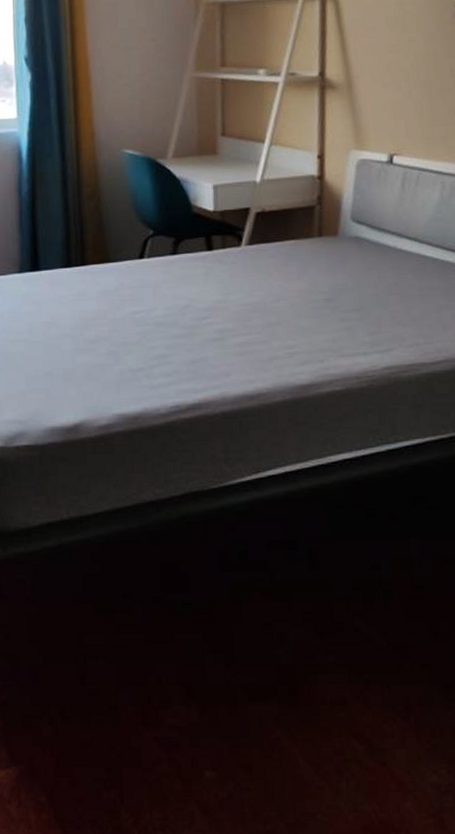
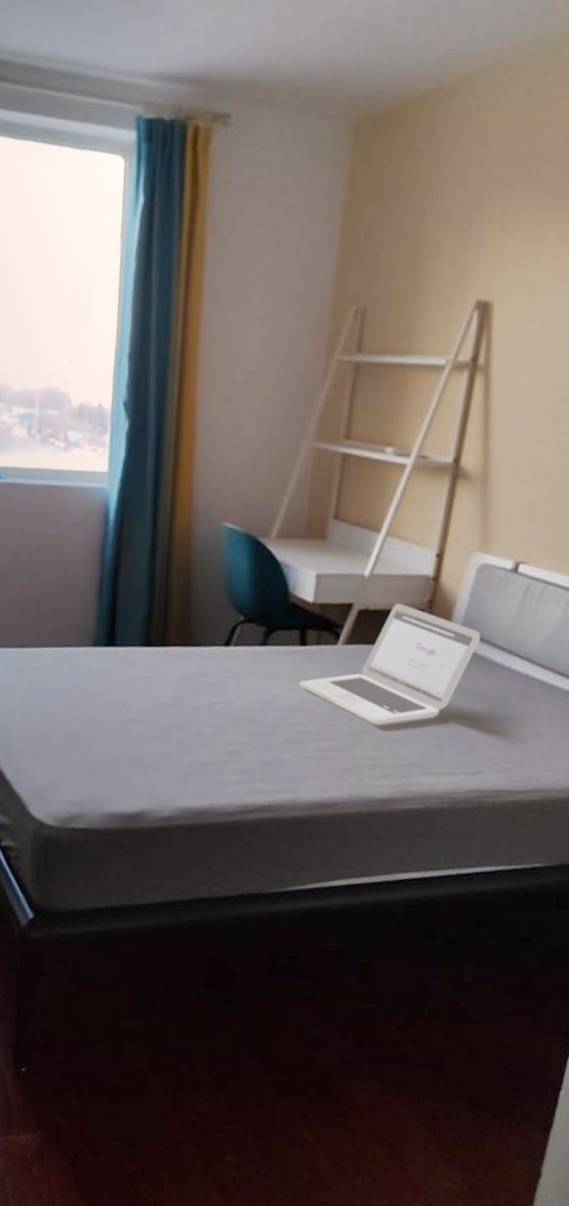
laptop: none [211,202,371,315] -> present [299,603,481,725]

